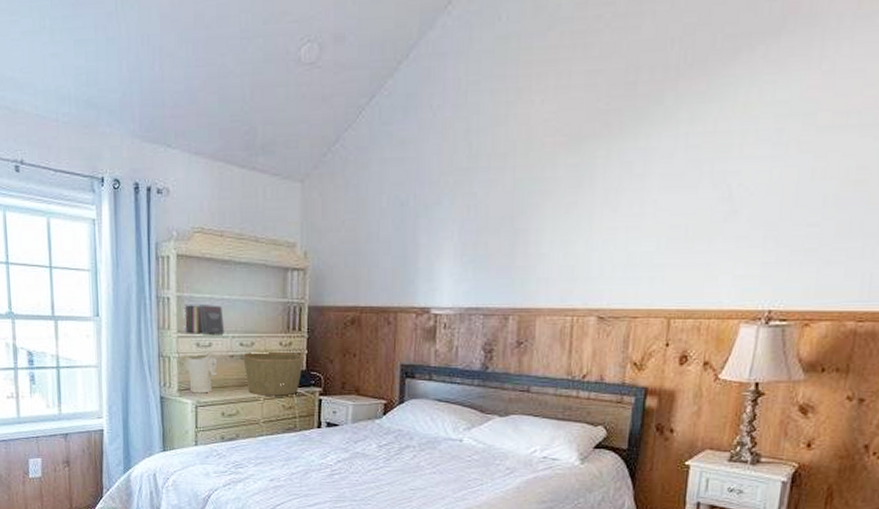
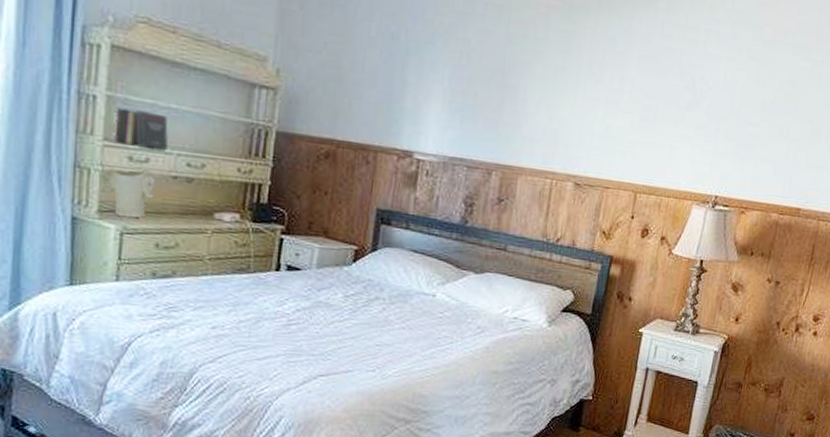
basket: present [243,351,303,396] -> none [189,175,265,231]

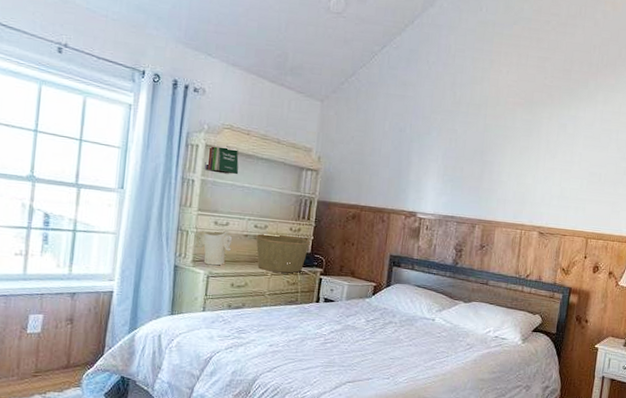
books: none [110,48,162,91] -> present [204,146,239,175]
books: present [111,108,168,151] -> none [203,188,242,217]
basket: none [189,175,265,231] -> present [256,233,310,274]

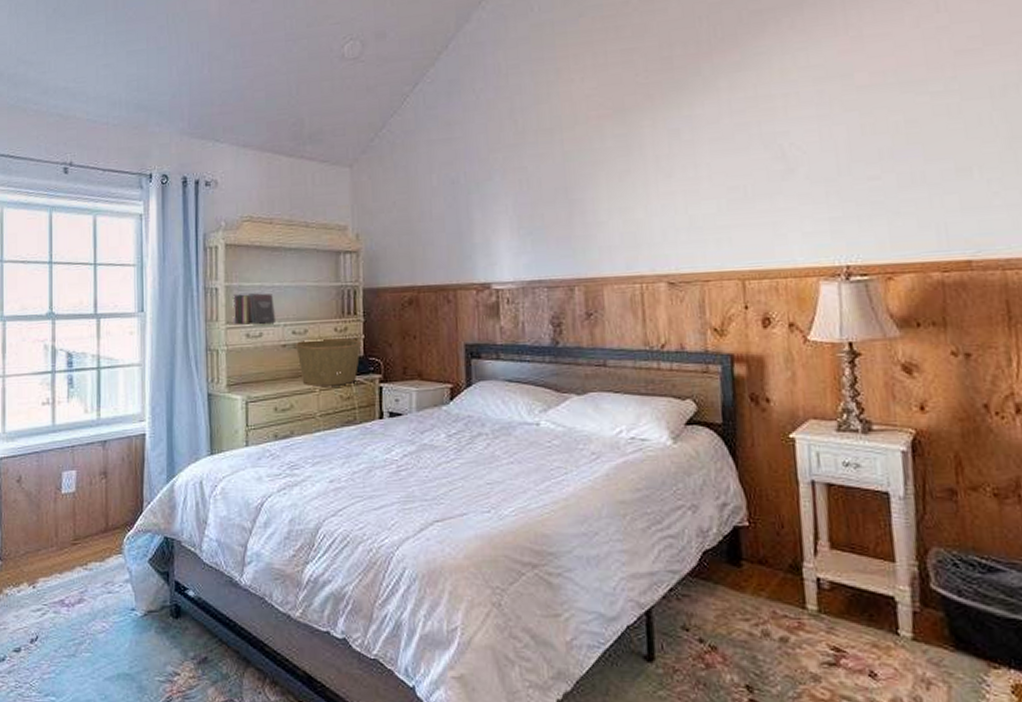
decorative vase: present [196,229,233,266] -> none [227,342,270,388]
books: none [203,188,242,217] -> present [231,293,275,325]
books: present [204,146,239,175] -> none [227,242,266,276]

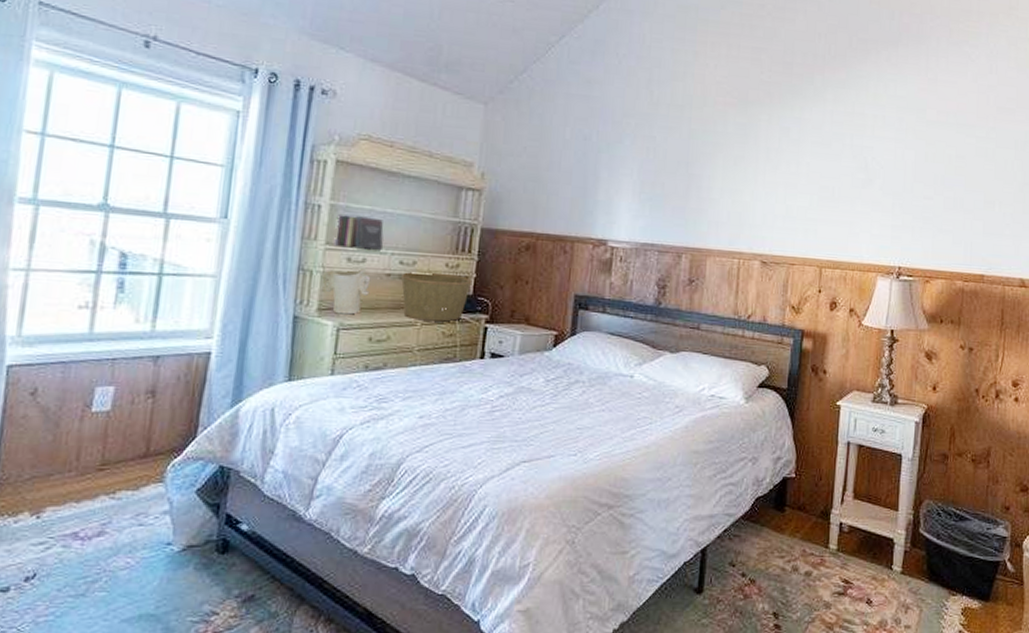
decorative vase: none [227,342,270,388] -> present [322,267,371,315]

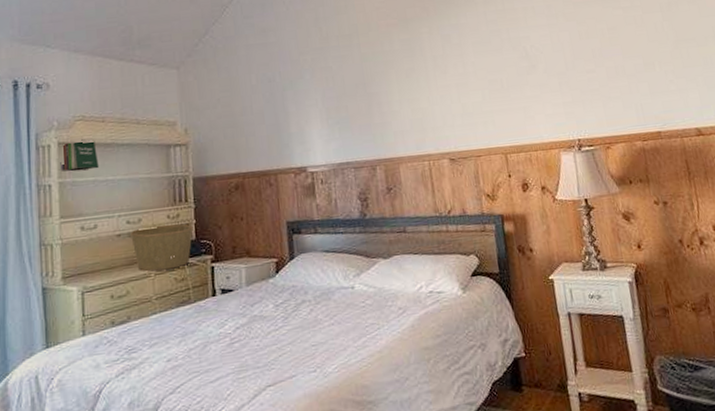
decorative vase: present [322,267,371,315] -> none [61,233,105,279]
books: present [332,215,384,252] -> none [66,186,110,219]
books: none [334,162,379,198] -> present [60,139,100,172]

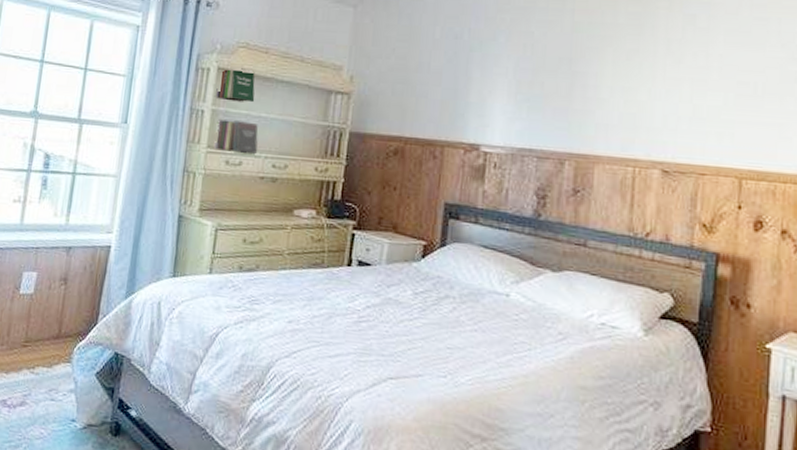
books: none [66,186,110,219] -> present [213,119,258,155]
basket: present [130,224,193,272] -> none [274,175,339,227]

